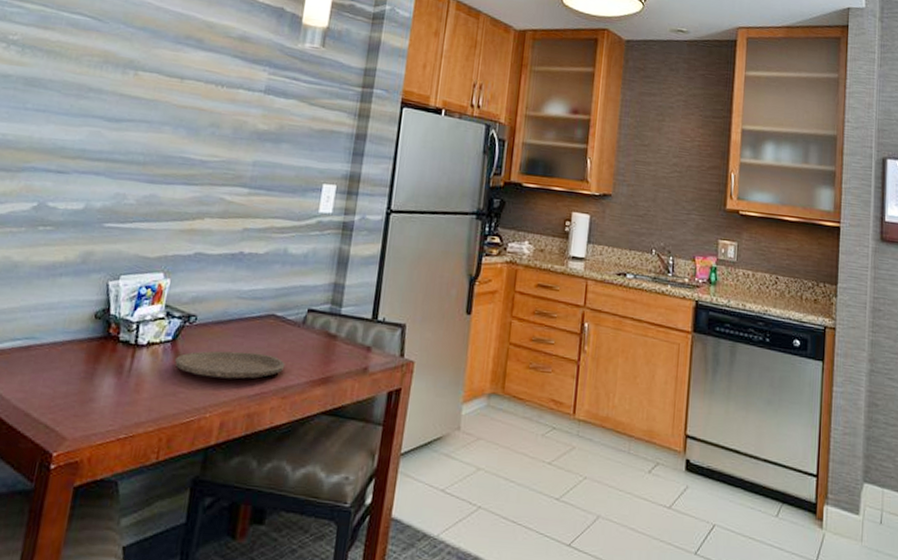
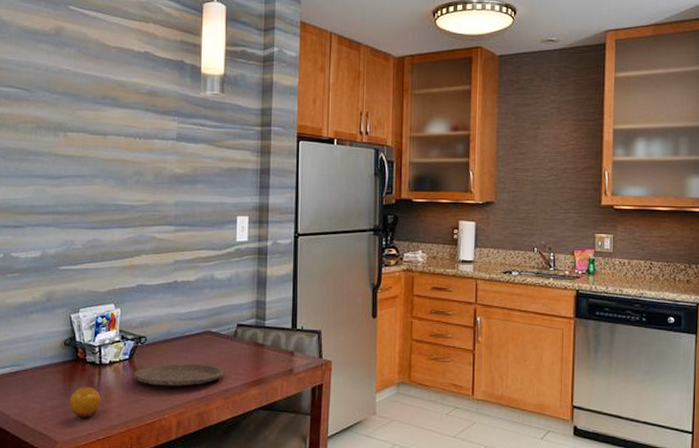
fruit: none [89,370,130,412] -> present [69,386,101,419]

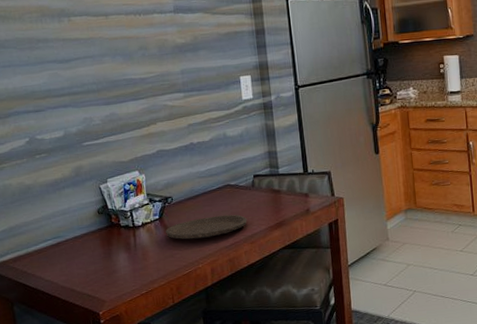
fruit: present [69,386,101,419] -> none [110,248,140,278]

